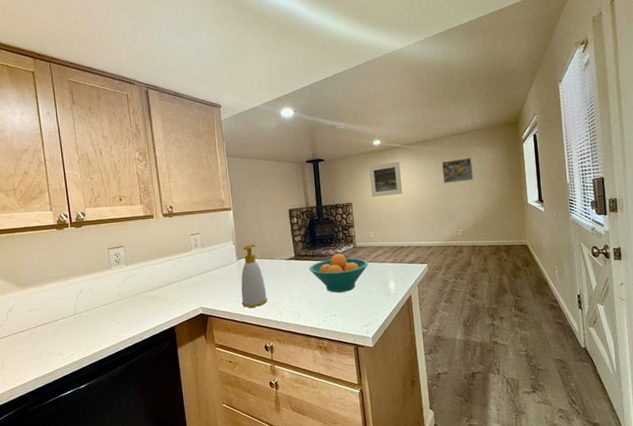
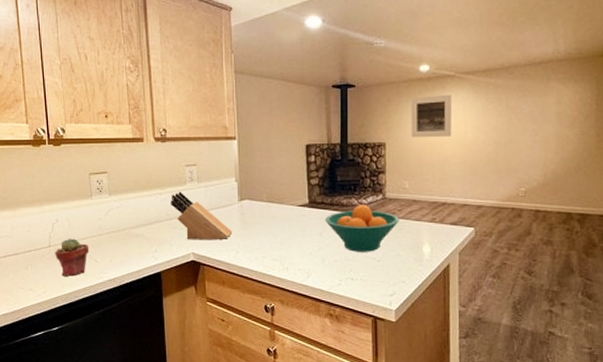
potted succulent: none [80,305,111,339] -> present [55,238,90,276]
knife block: none [179,256,234,297] -> present [171,191,233,240]
soap bottle: present [241,244,268,308] -> none [241,183,273,259]
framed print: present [442,157,473,183] -> none [507,96,548,127]

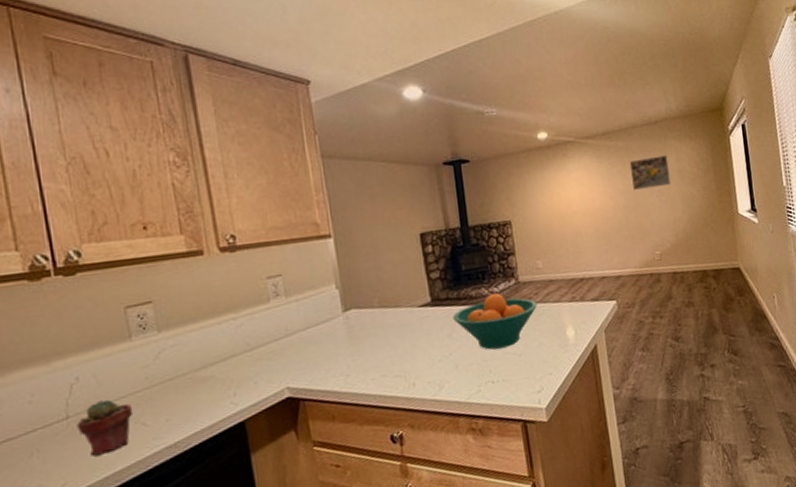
knife block: present [171,191,233,240] -> none [250,311,339,372]
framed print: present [411,94,452,138] -> none [533,161,581,212]
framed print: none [507,96,548,127] -> present [630,155,671,190]

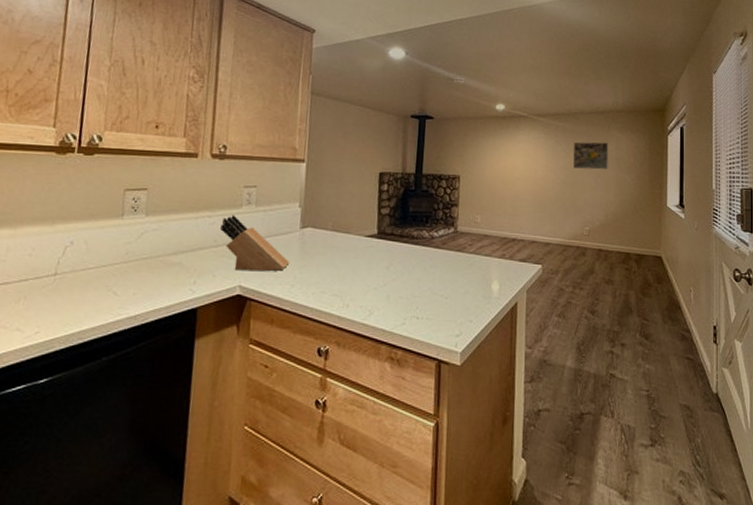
potted succulent: present [77,399,134,457] -> none [60,265,109,313]
knife block: none [250,311,339,372] -> present [220,215,290,272]
fruit bowl: present [452,293,537,350] -> none [393,237,470,288]

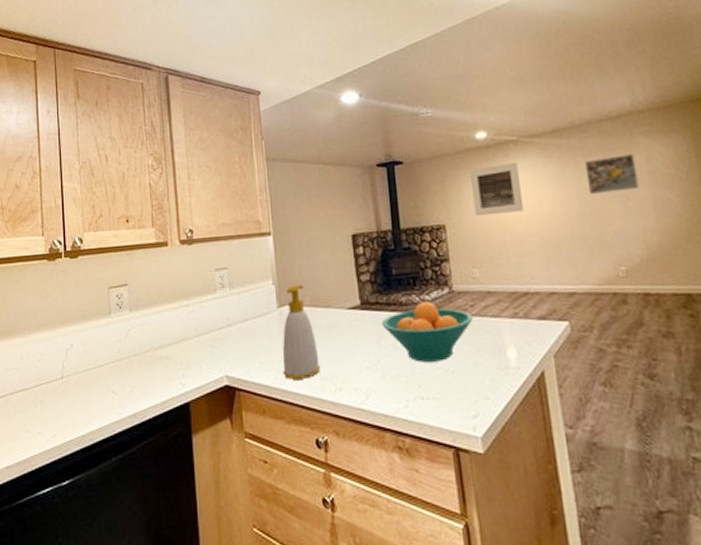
knife block: present [220,215,290,272] -> none [199,301,273,360]
soap bottle: none [296,209,333,294] -> present [282,284,321,379]
fruit bowl: none [393,237,470,288] -> present [381,302,473,362]
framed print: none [485,133,524,174] -> present [470,162,525,217]

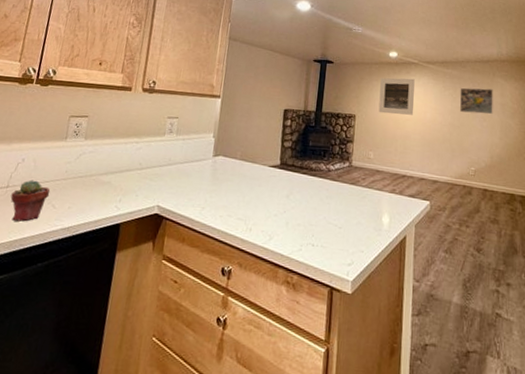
potted succulent: none [68,366,107,414] -> present [10,180,51,222]
soap bottle: present [282,284,321,379] -> none [206,140,239,217]
fruit bowl: present [381,302,473,362] -> none [293,170,363,218]

